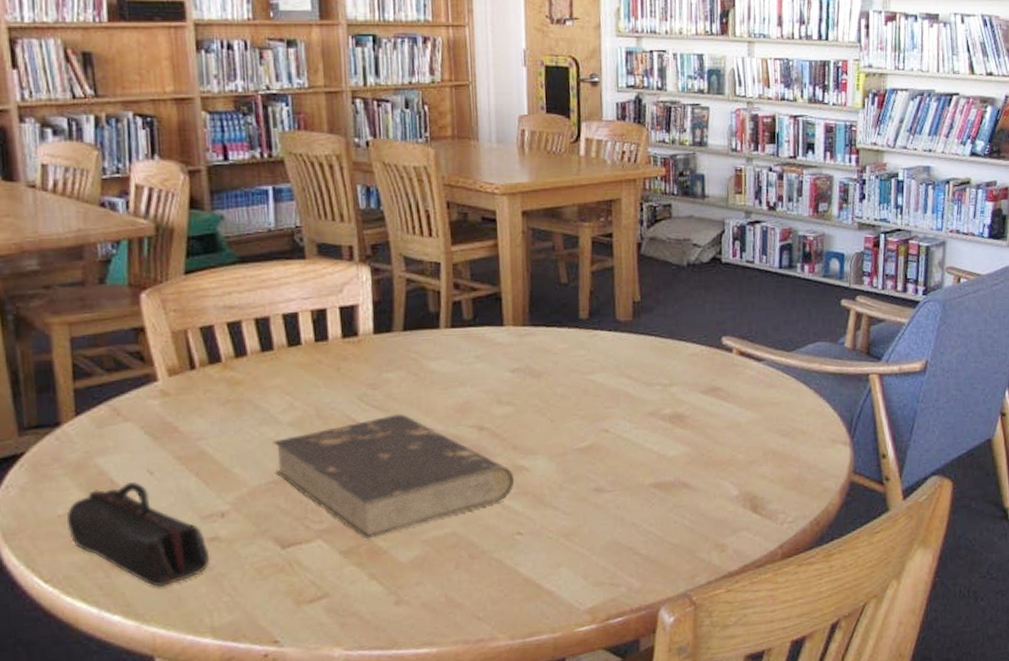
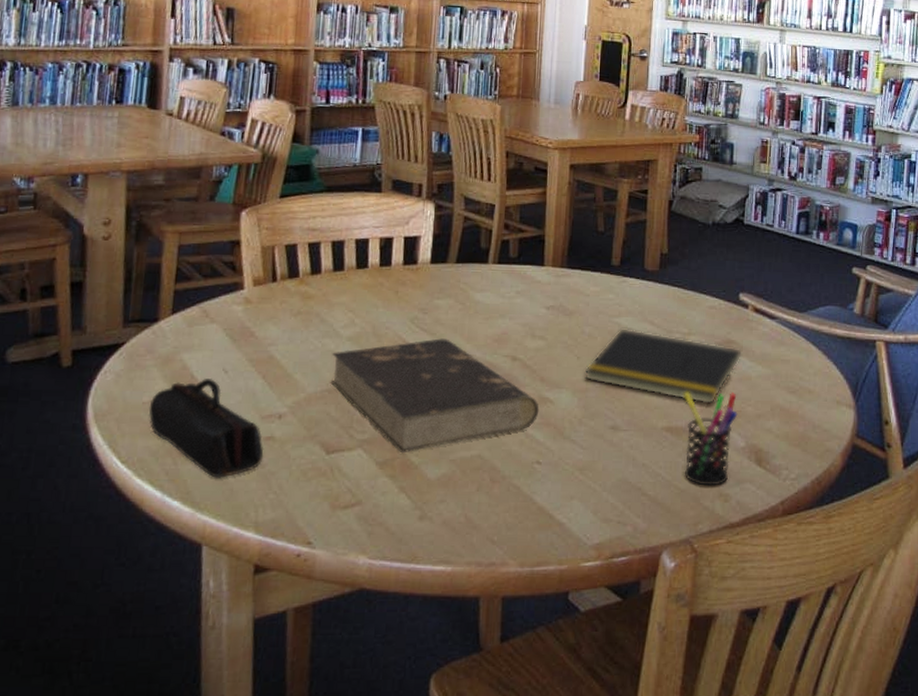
notepad: none [560,384,729,457] -> present [584,327,742,405]
pen holder: none [670,441,729,539] -> present [684,392,738,486]

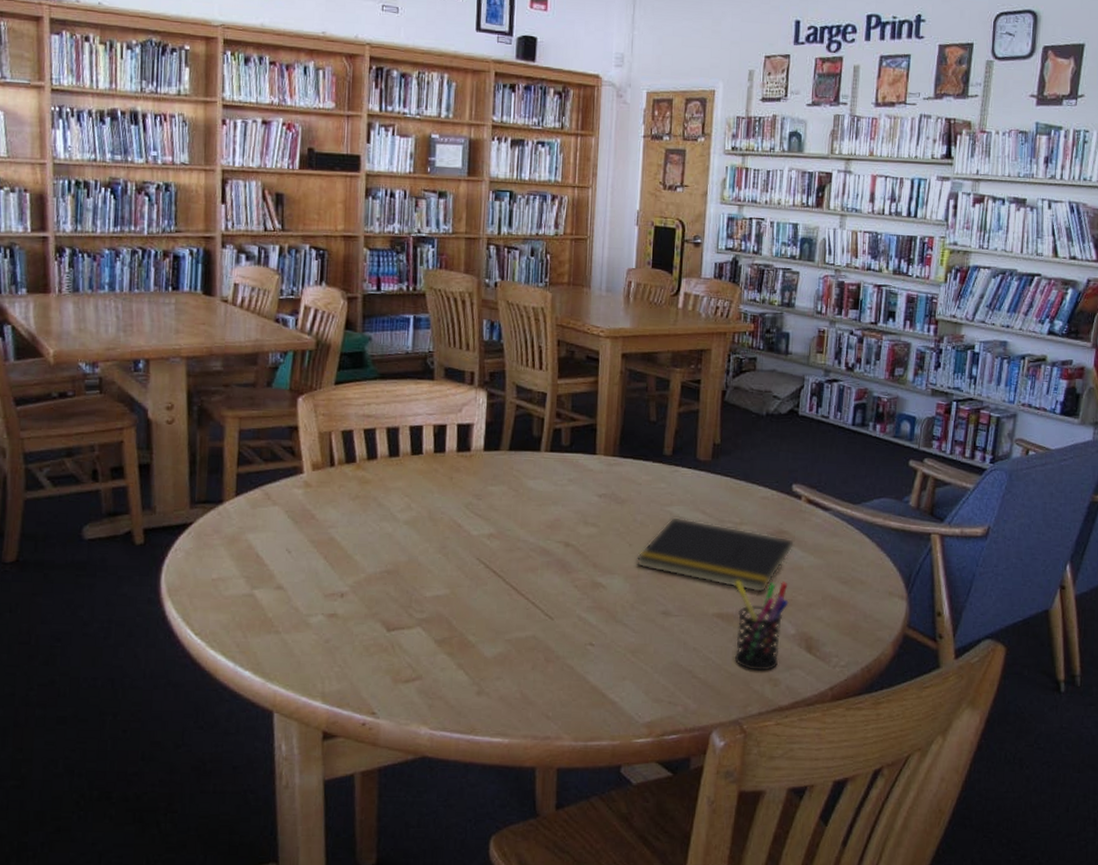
pencil case: present [148,379,264,478] -> none [218,558,328,651]
book: present [330,338,539,454] -> none [389,524,592,633]

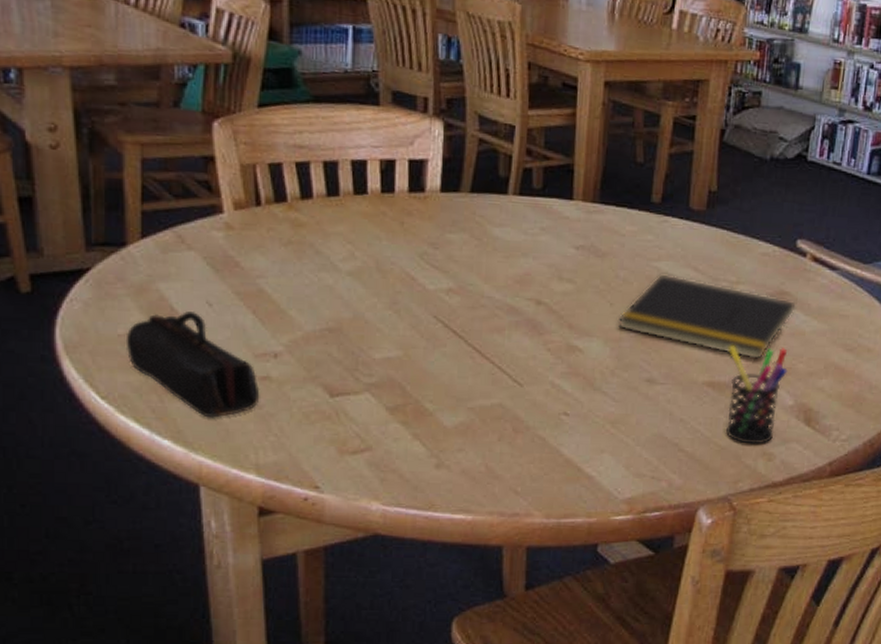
pencil case: none [218,558,328,651] -> present [125,311,260,418]

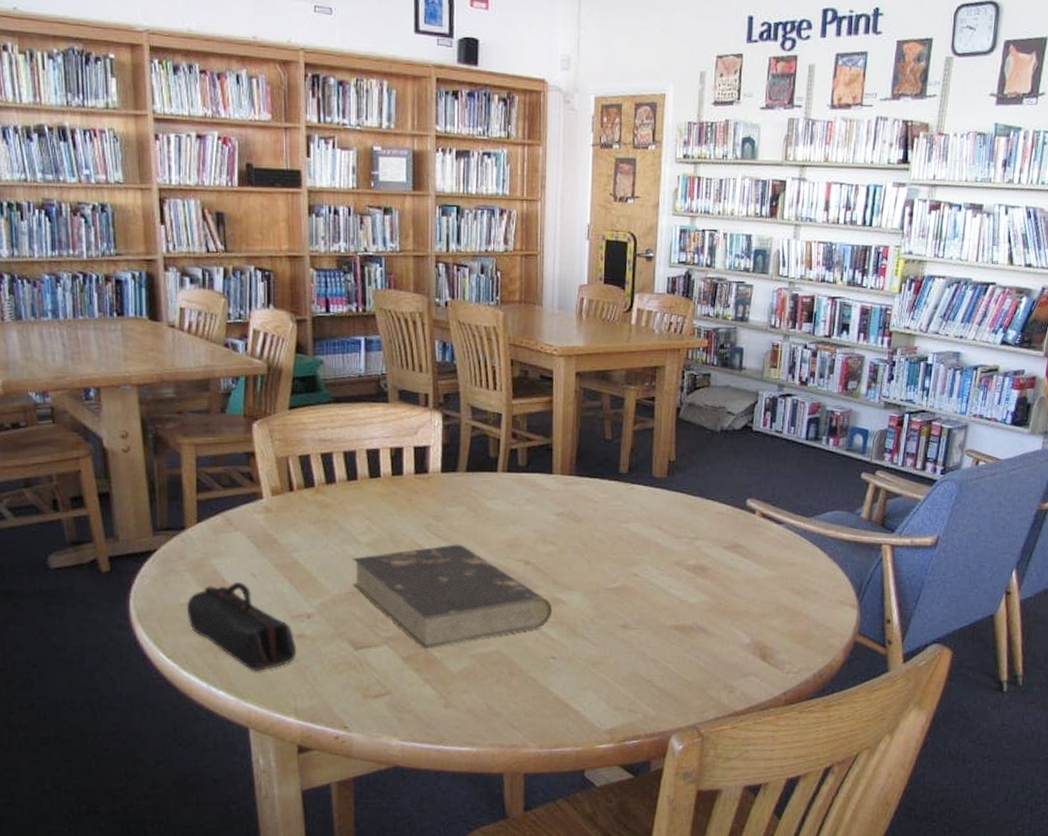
book: none [330,277,567,399] -> present [353,544,553,650]
notepad: present [617,273,796,360] -> none [594,533,748,605]
pen holder: present [726,345,788,444] -> none [691,593,744,679]

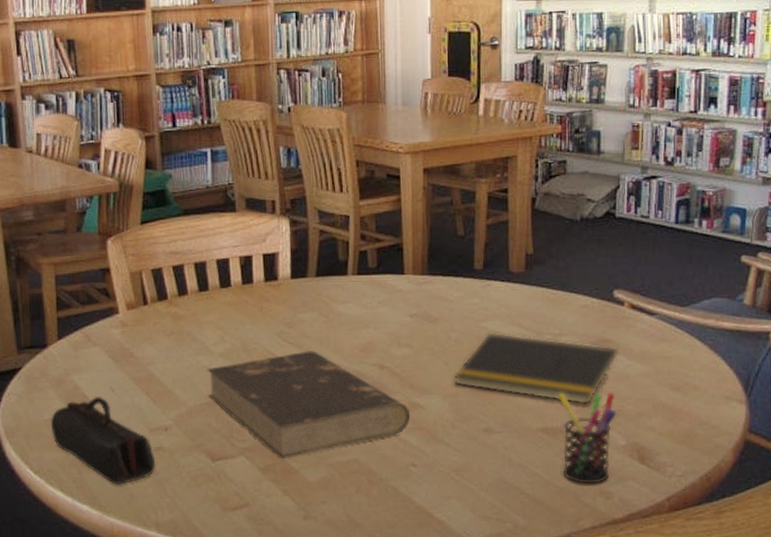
notepad: none [594,533,748,605] -> present [453,331,619,405]
pen holder: none [691,593,744,679] -> present [558,392,617,484]

